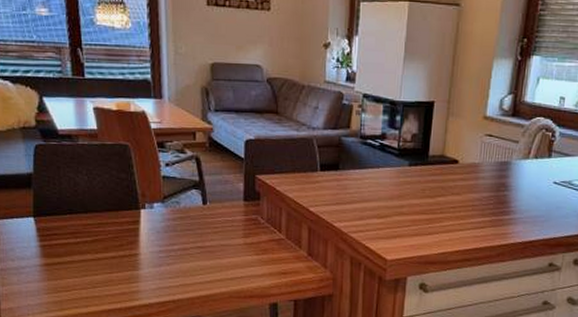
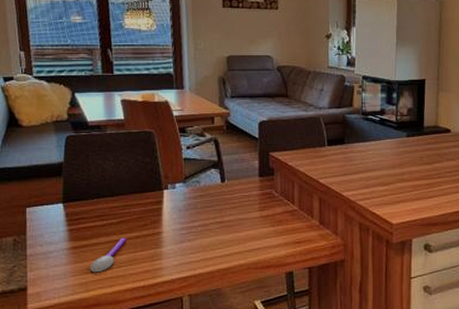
spoon: none [64,257,102,292] -> present [90,237,126,273]

